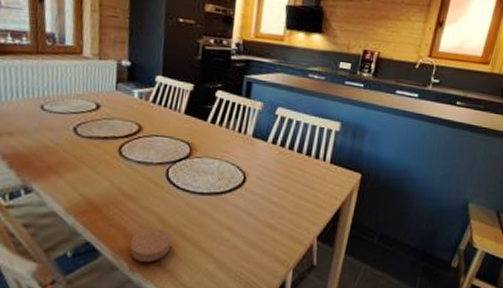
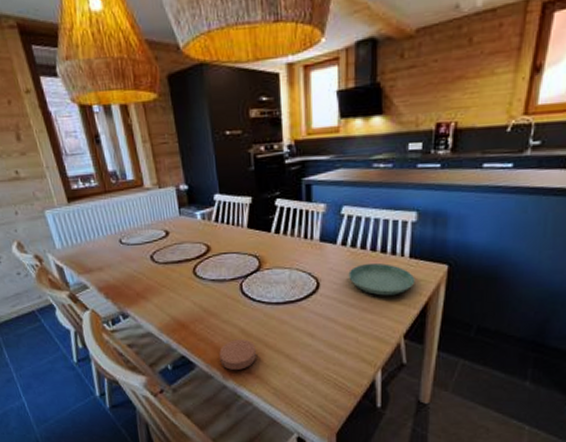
saucer: none [274,164,333,197] -> present [348,263,415,296]

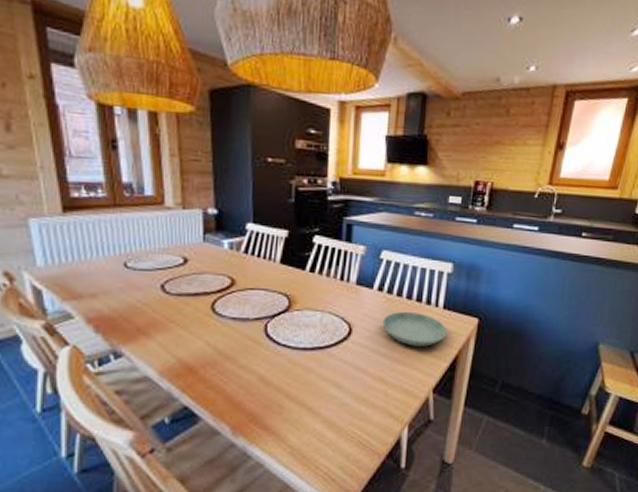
coaster: present [219,339,256,370] -> none [231,388,275,425]

